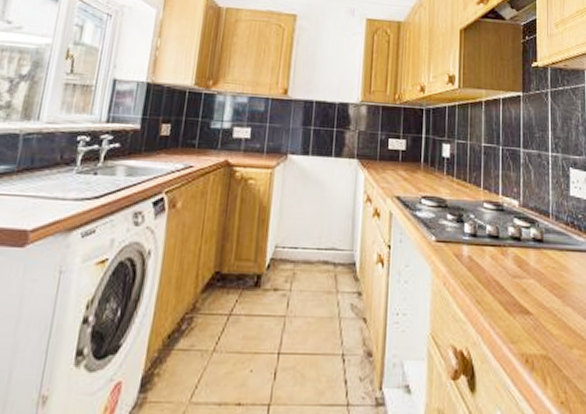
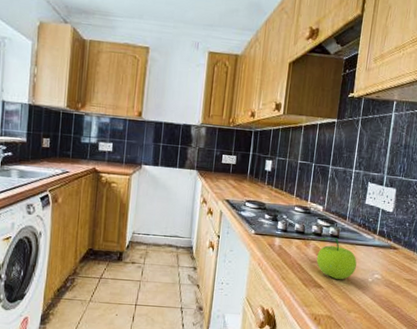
fruit: none [503,242,571,300] -> present [307,237,357,279]

